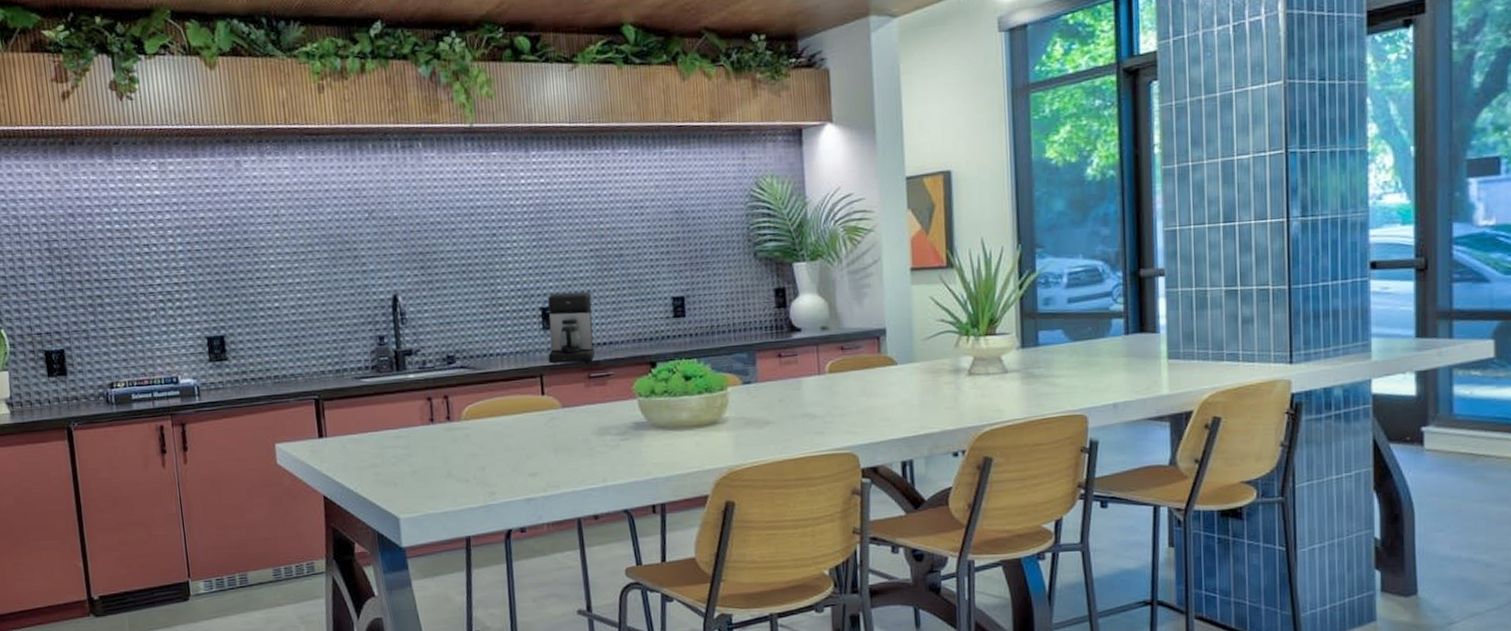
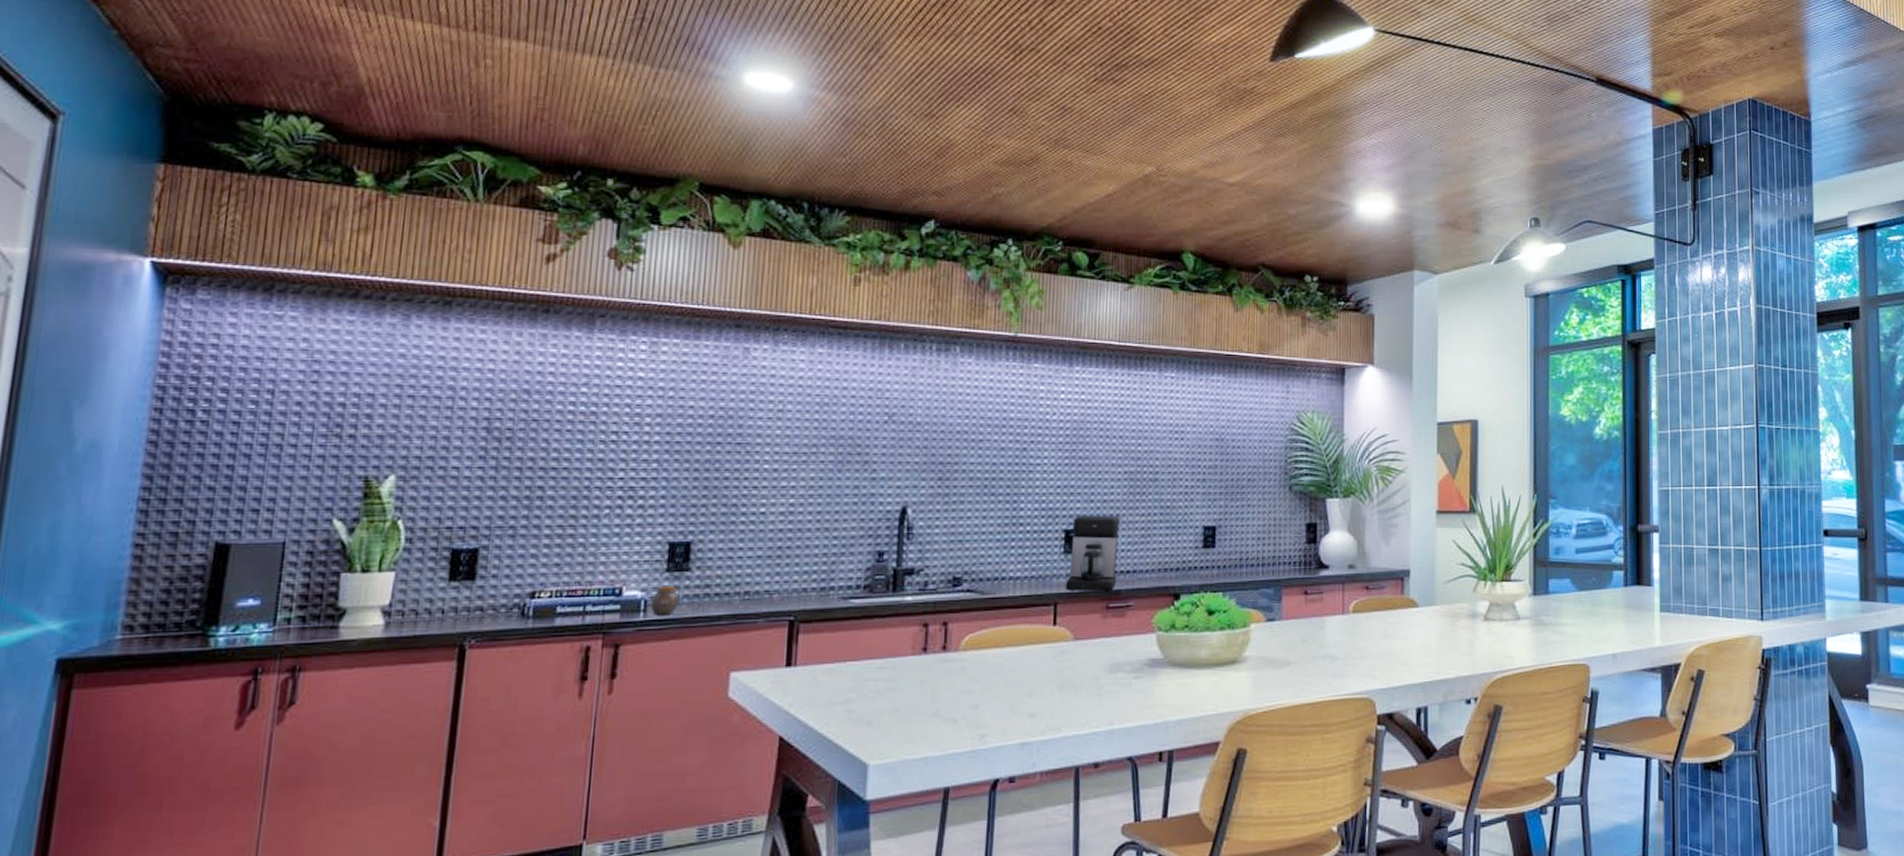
jar: none [201,373,225,398] -> present [650,585,680,615]

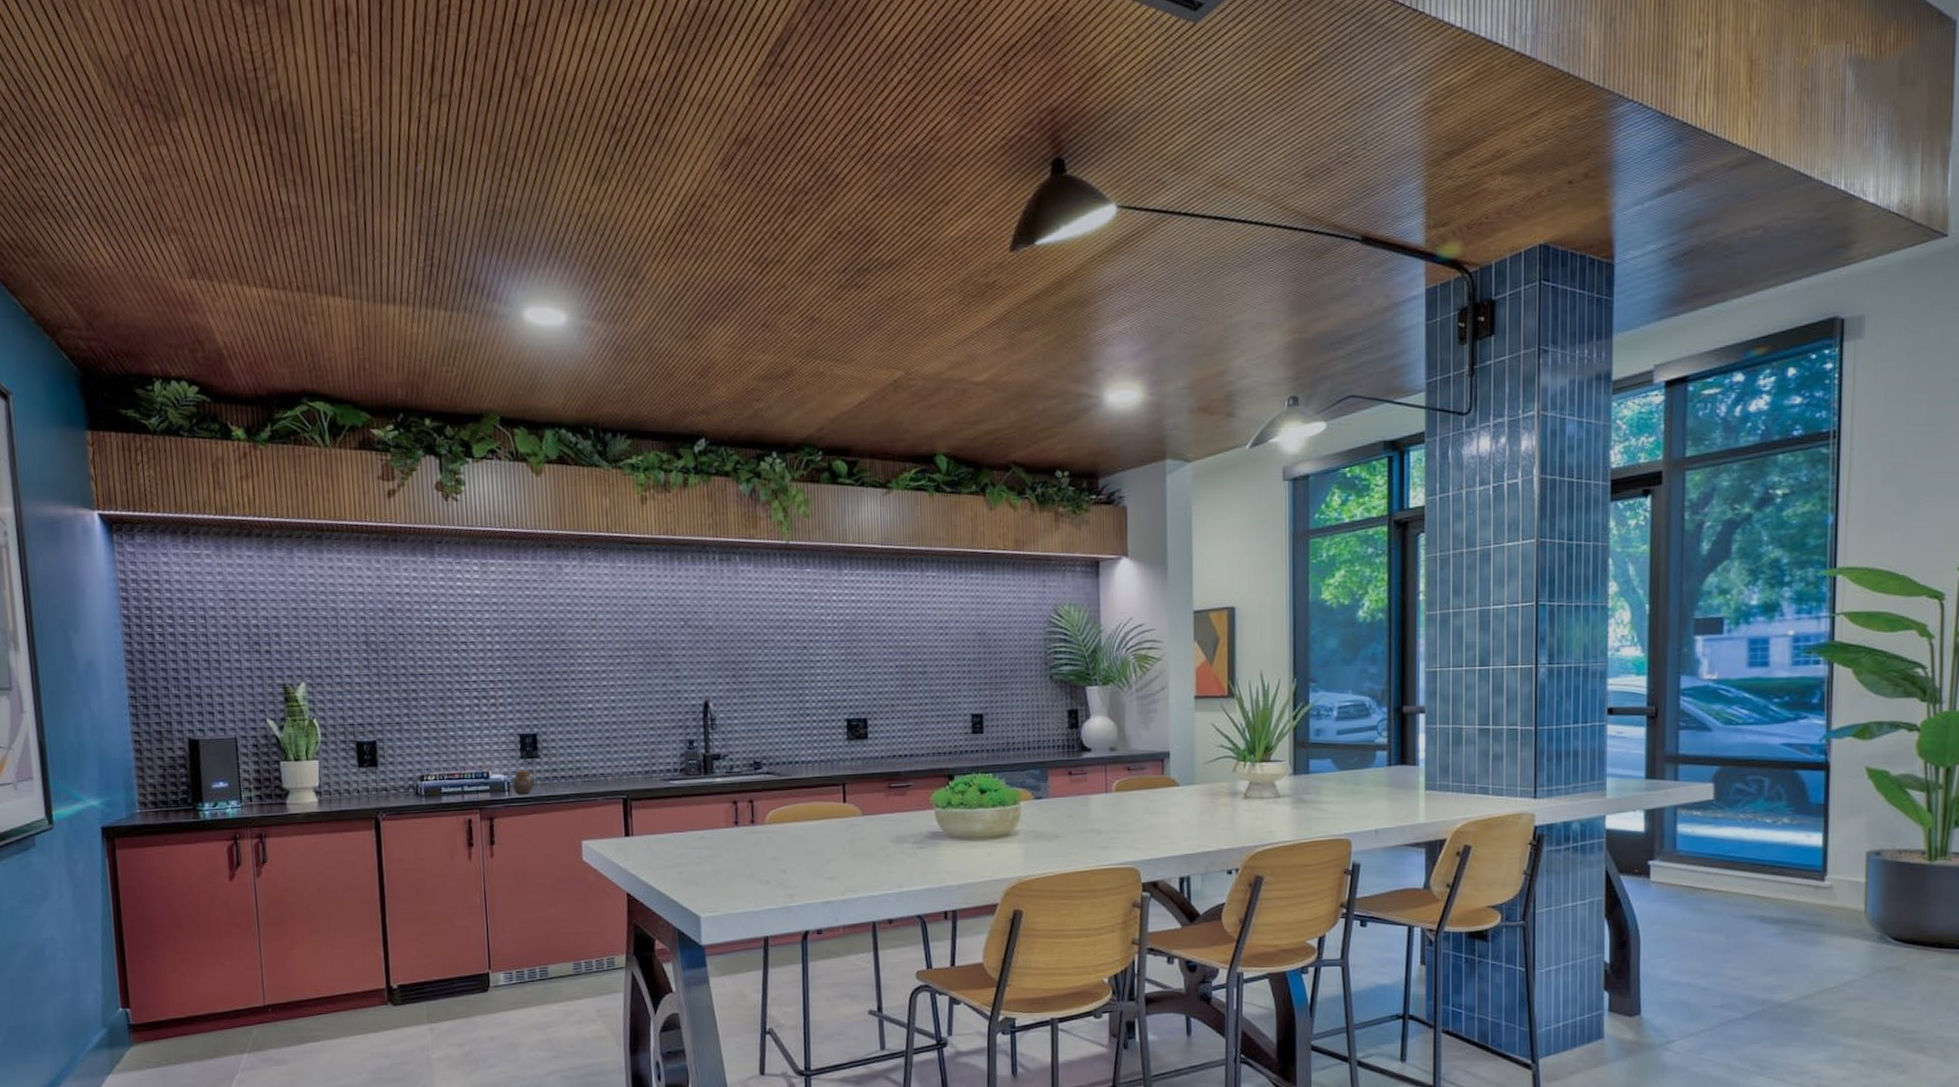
coffee maker: present [1065,515,1119,592] -> none [851,705,896,774]

